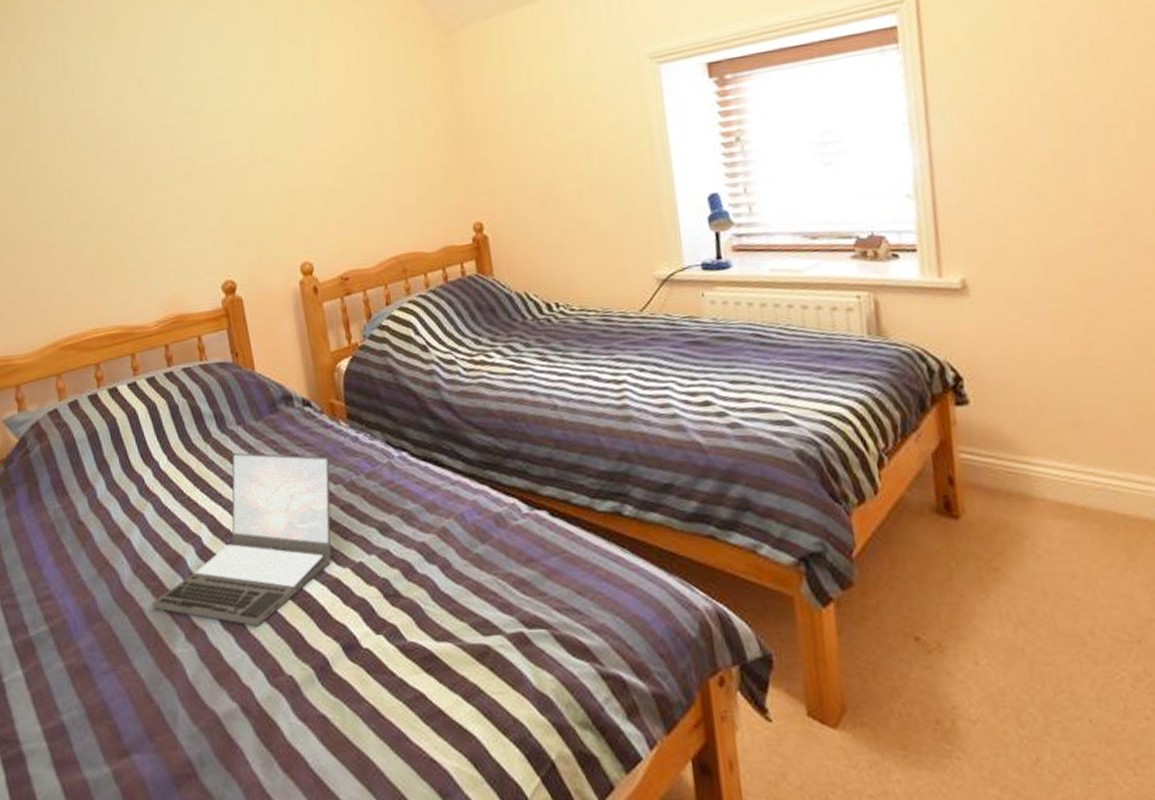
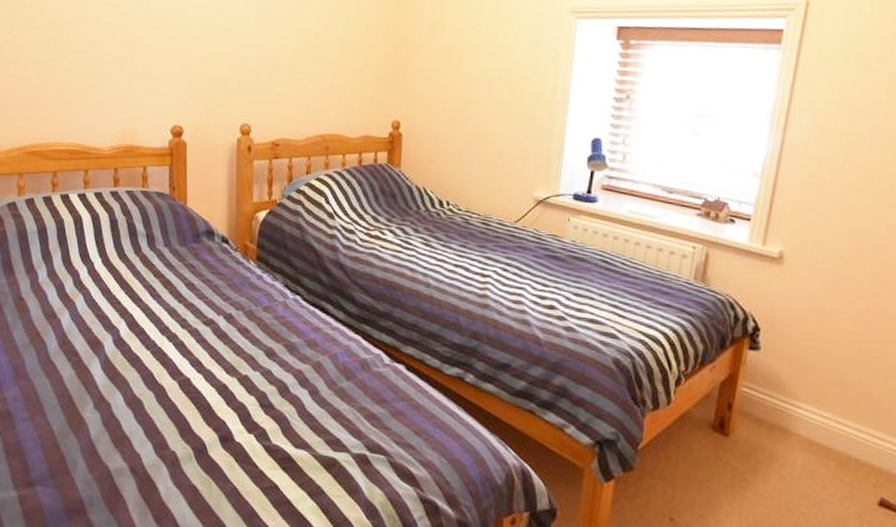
laptop: present [152,452,332,627] -> none [71,268,235,409]

